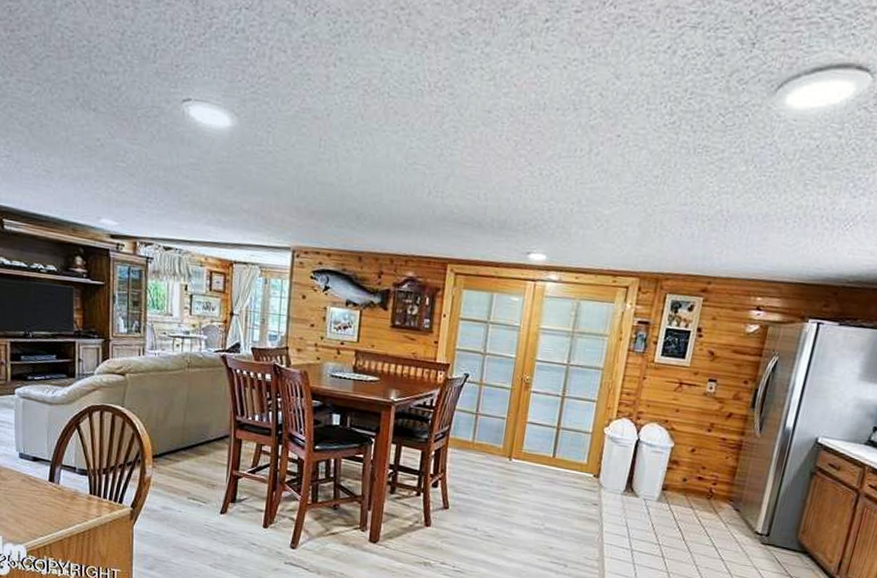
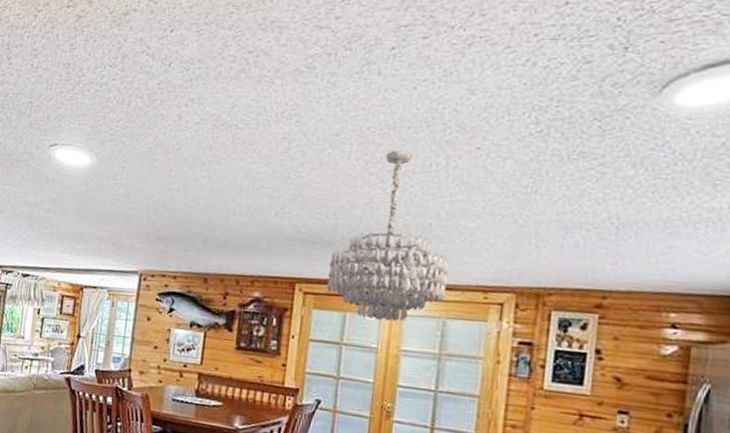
chandelier: none [477,132,586,302] -> present [327,150,450,321]

